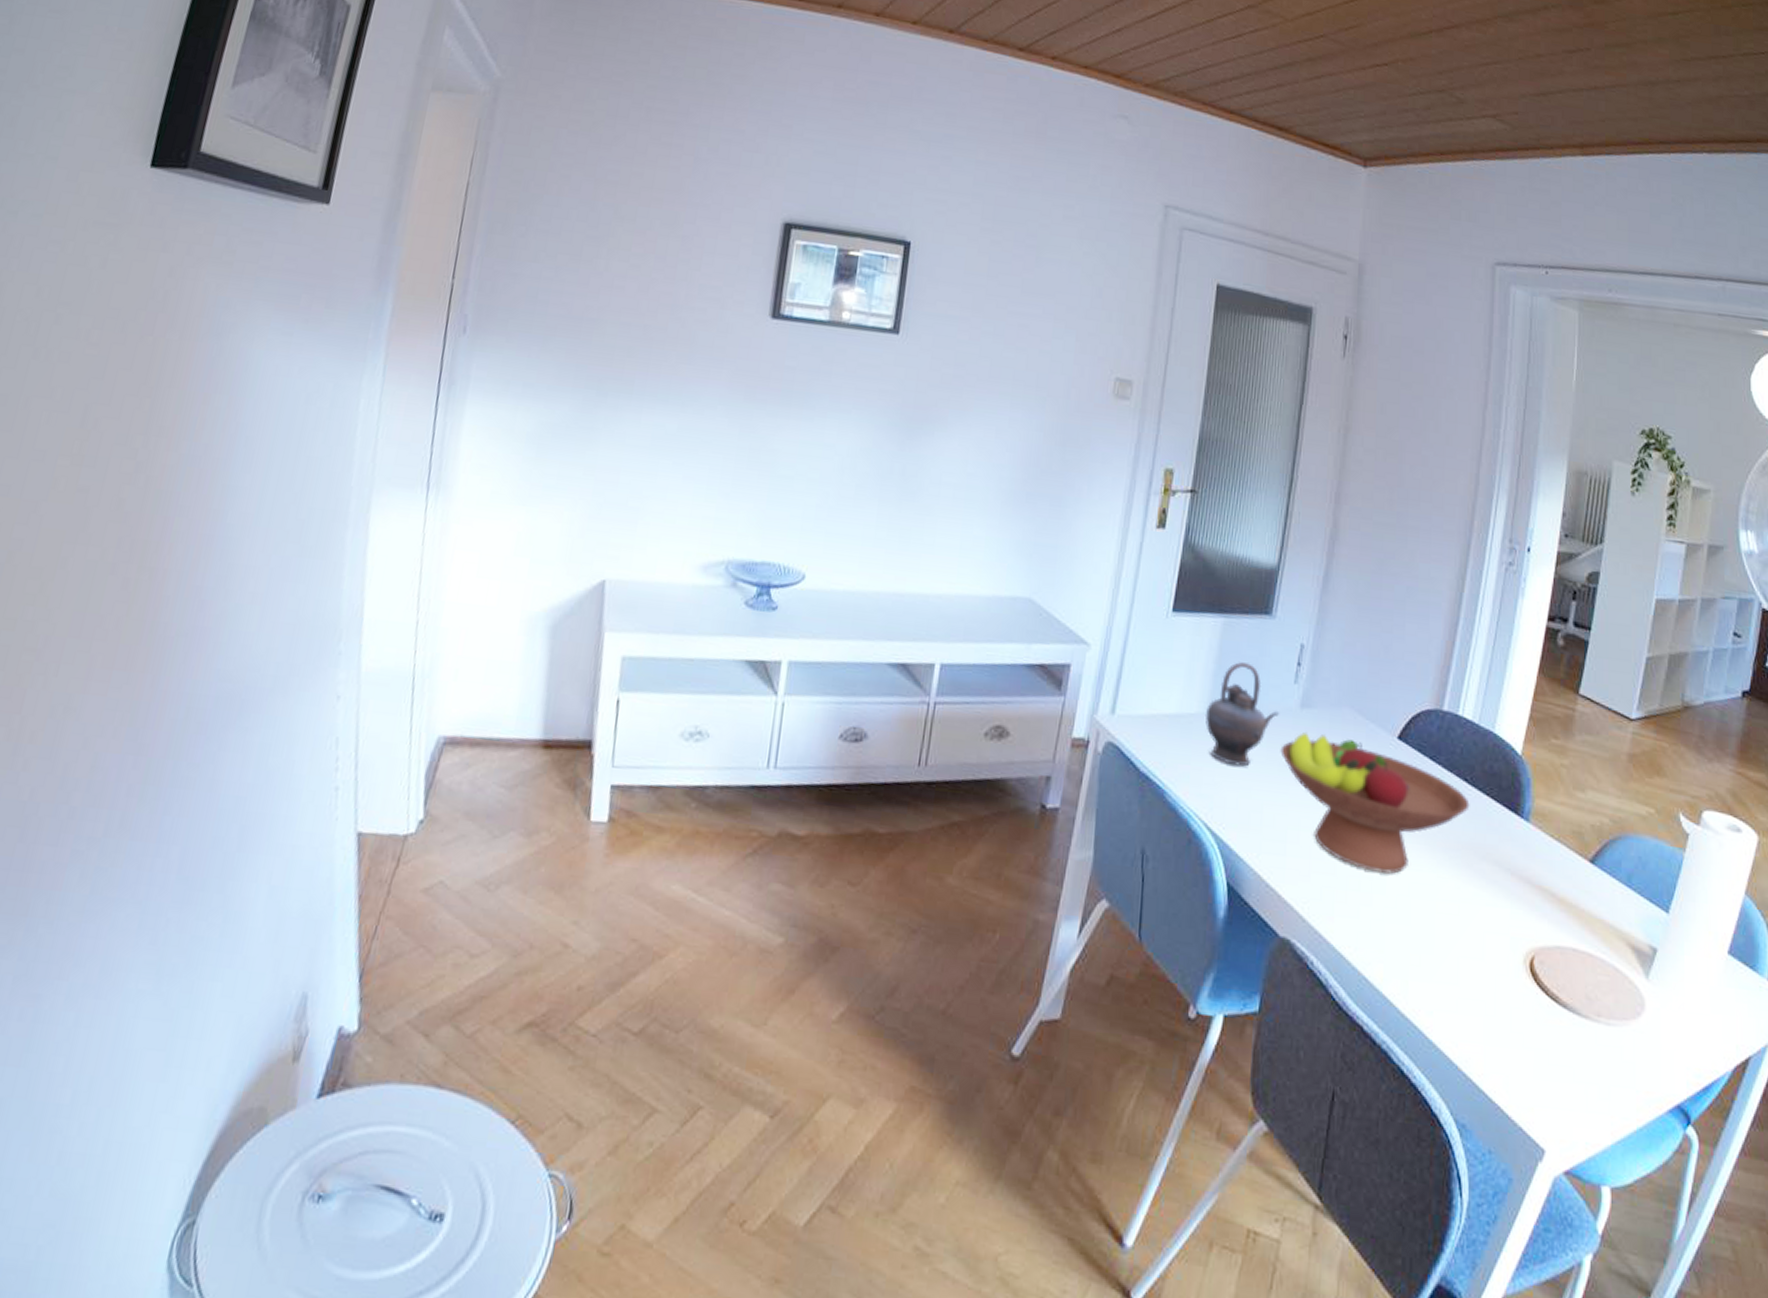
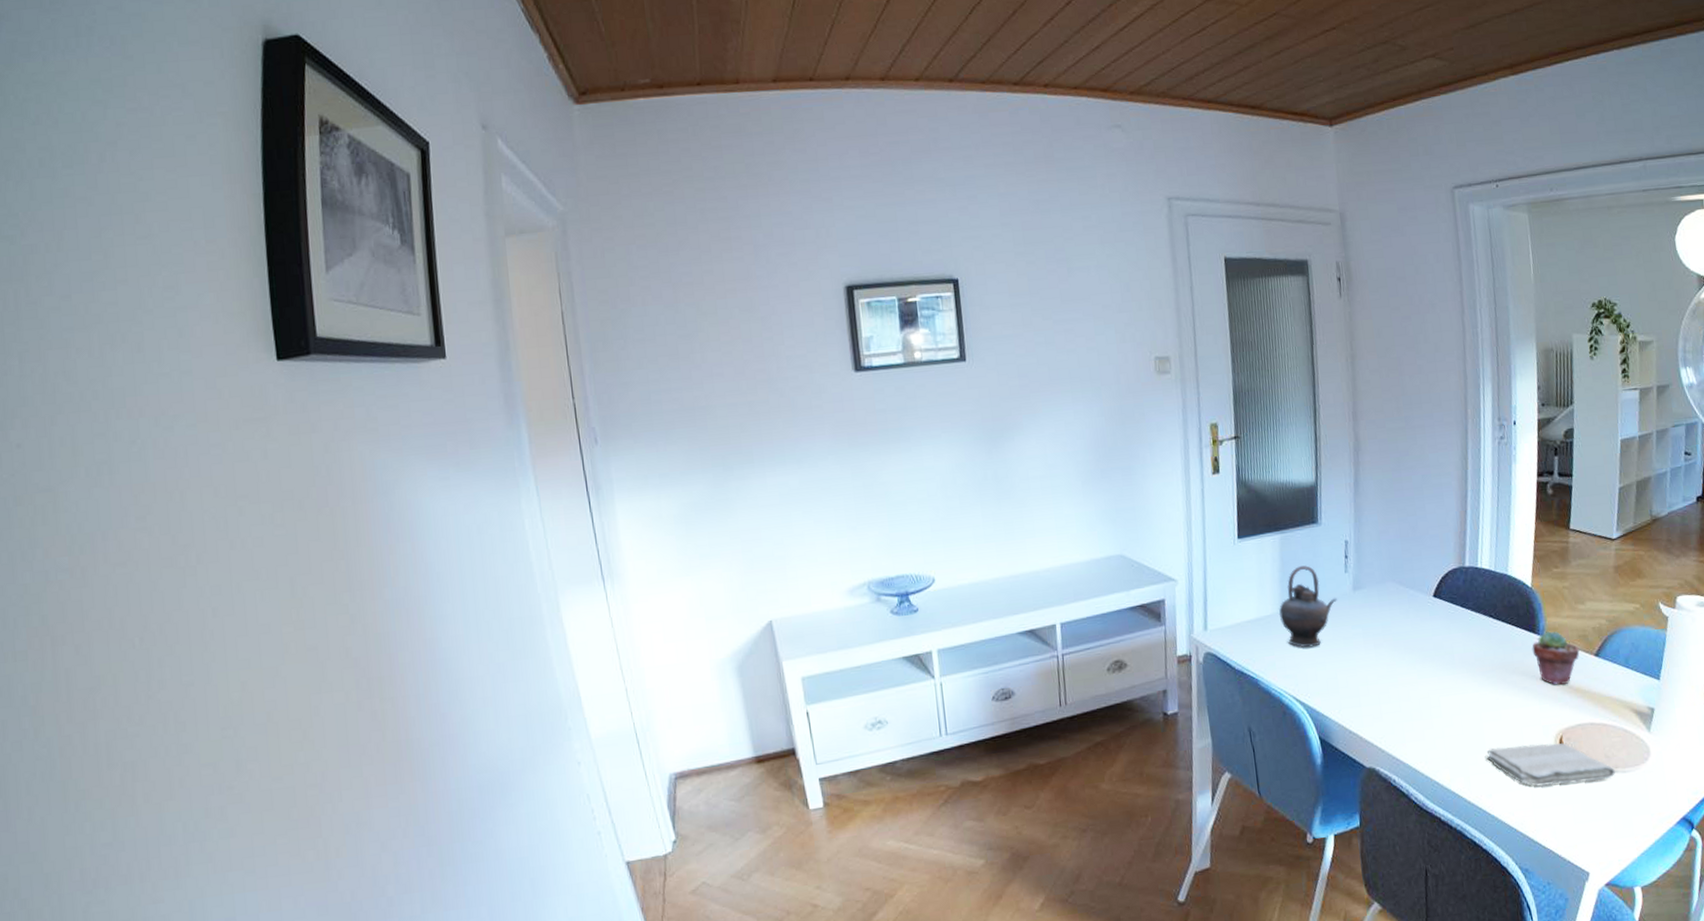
fruit bowl: present [1280,731,1470,874] -> none [1343,606,1497,703]
washcloth: none [1434,951,1596,1029] -> present [1487,742,1615,787]
potted succulent: none [1511,816,1571,891] -> present [1532,631,1580,686]

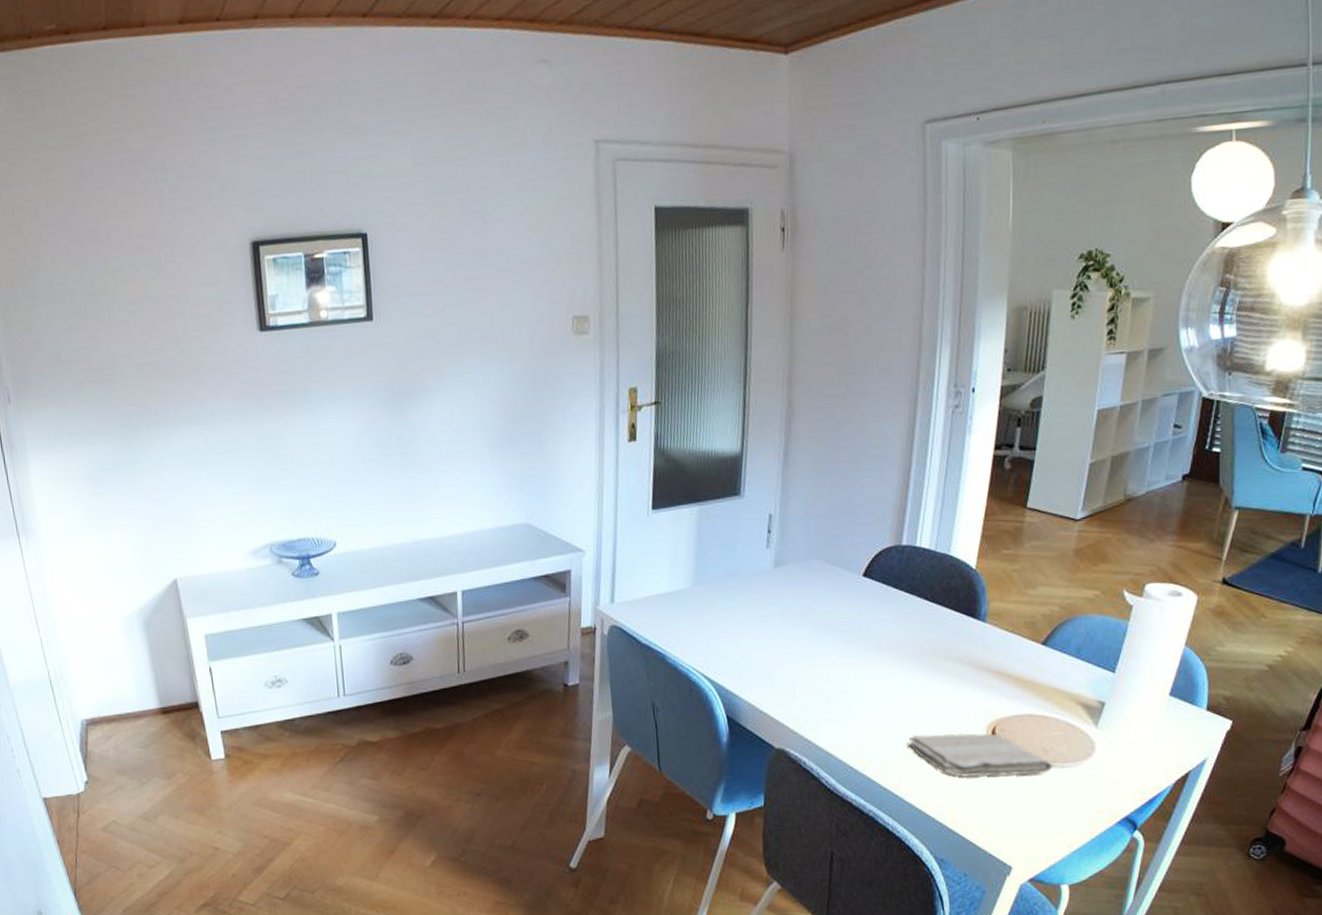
teapot: present [1278,565,1337,648] -> none [691,539,756,625]
potted succulent: present [1532,631,1580,686] -> none [970,616,1025,674]

